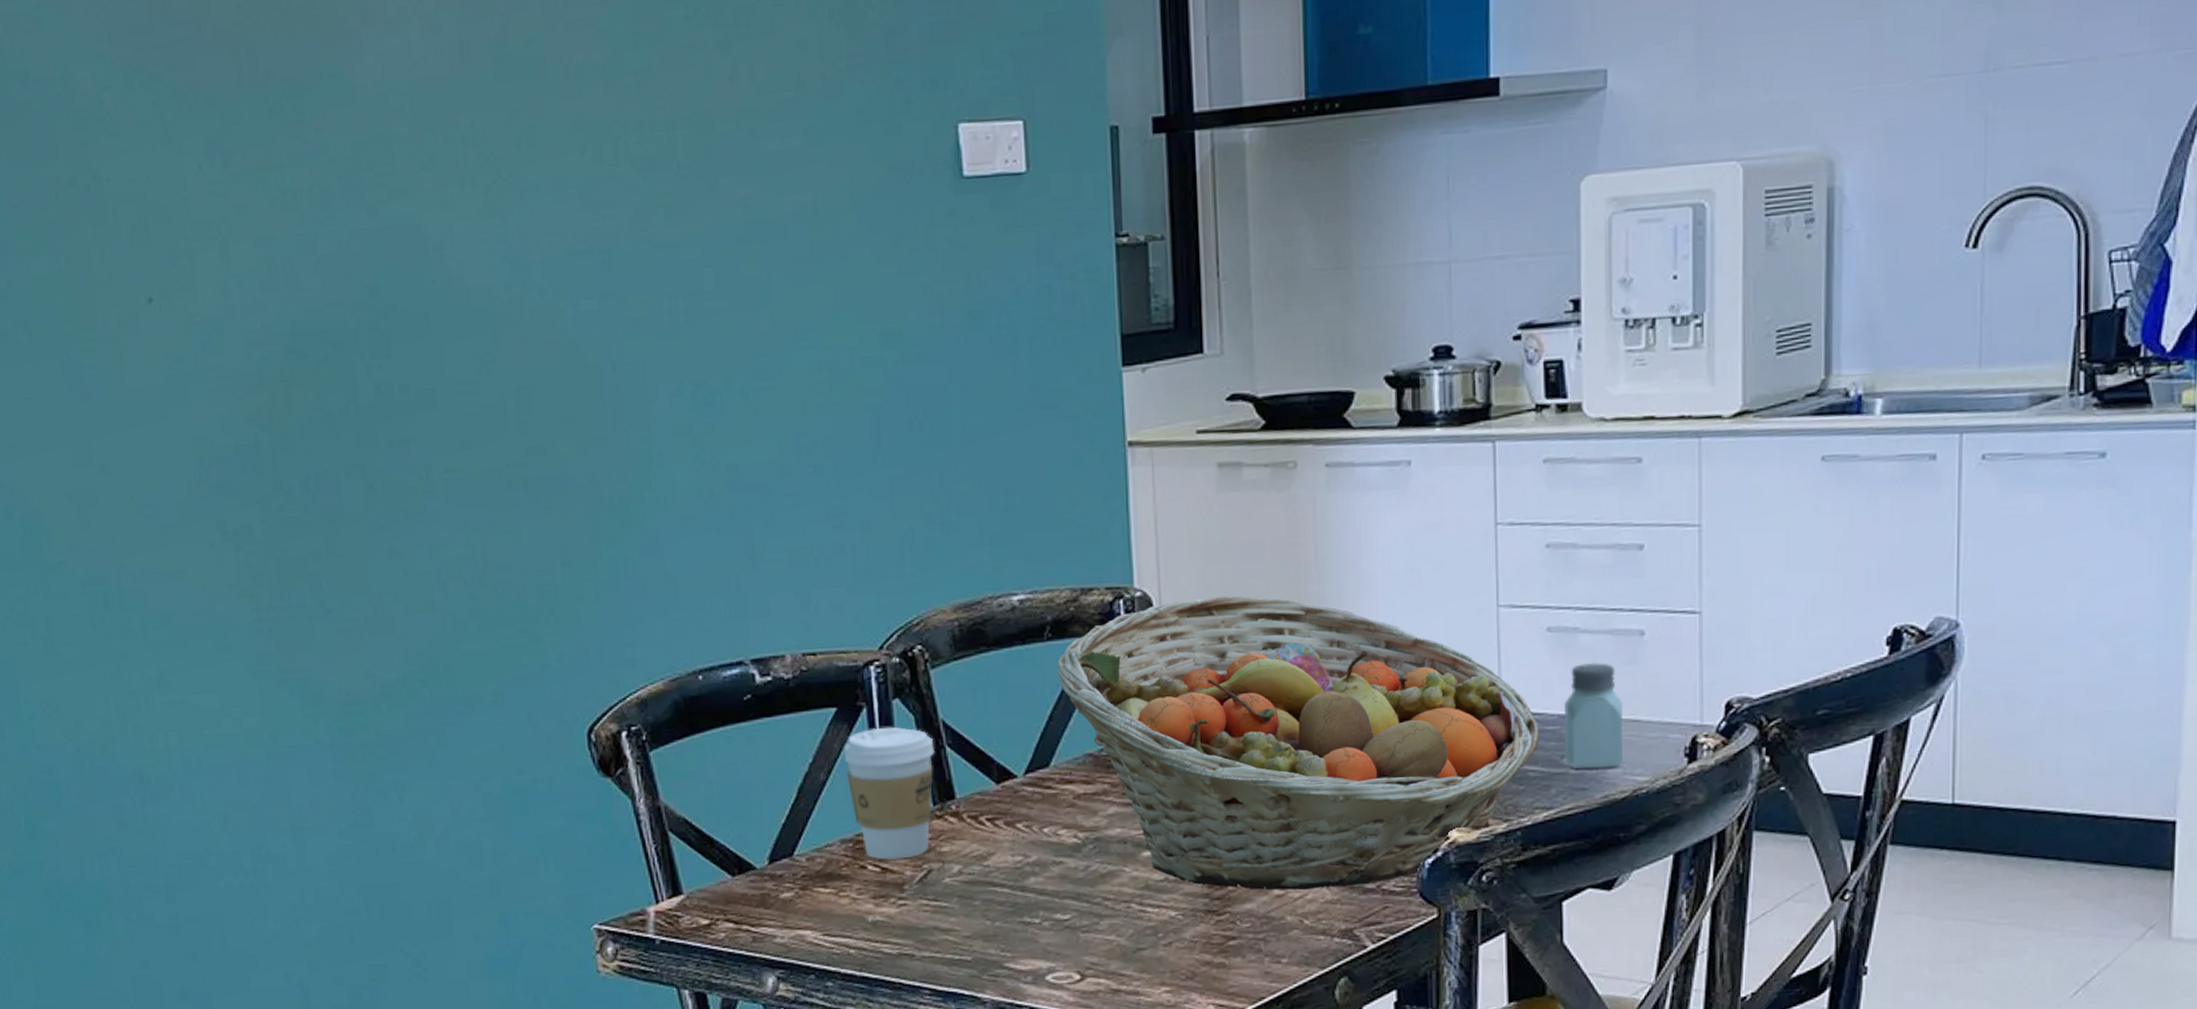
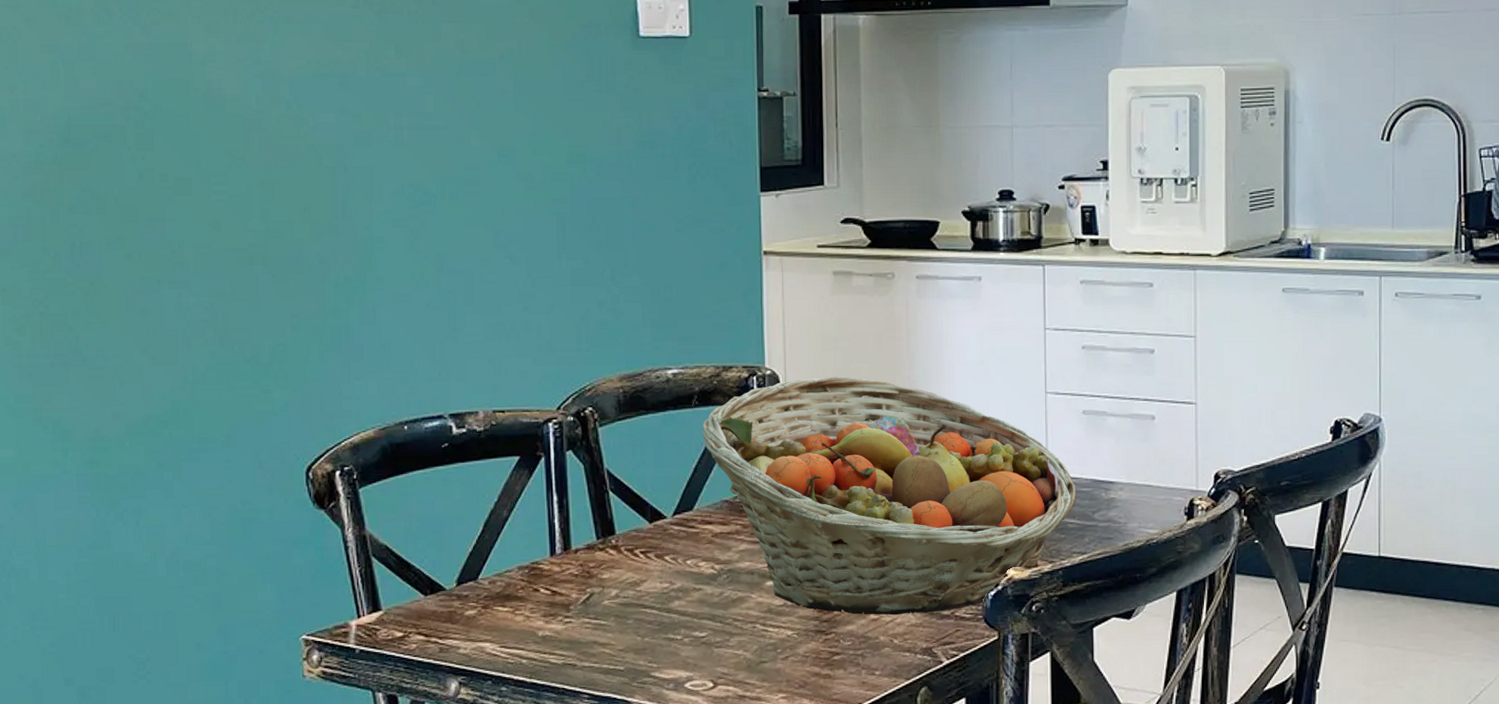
coffee cup: present [844,726,935,860] -> none [524,473,600,584]
saltshaker: present [1563,662,1624,768] -> none [1094,439,1140,522]

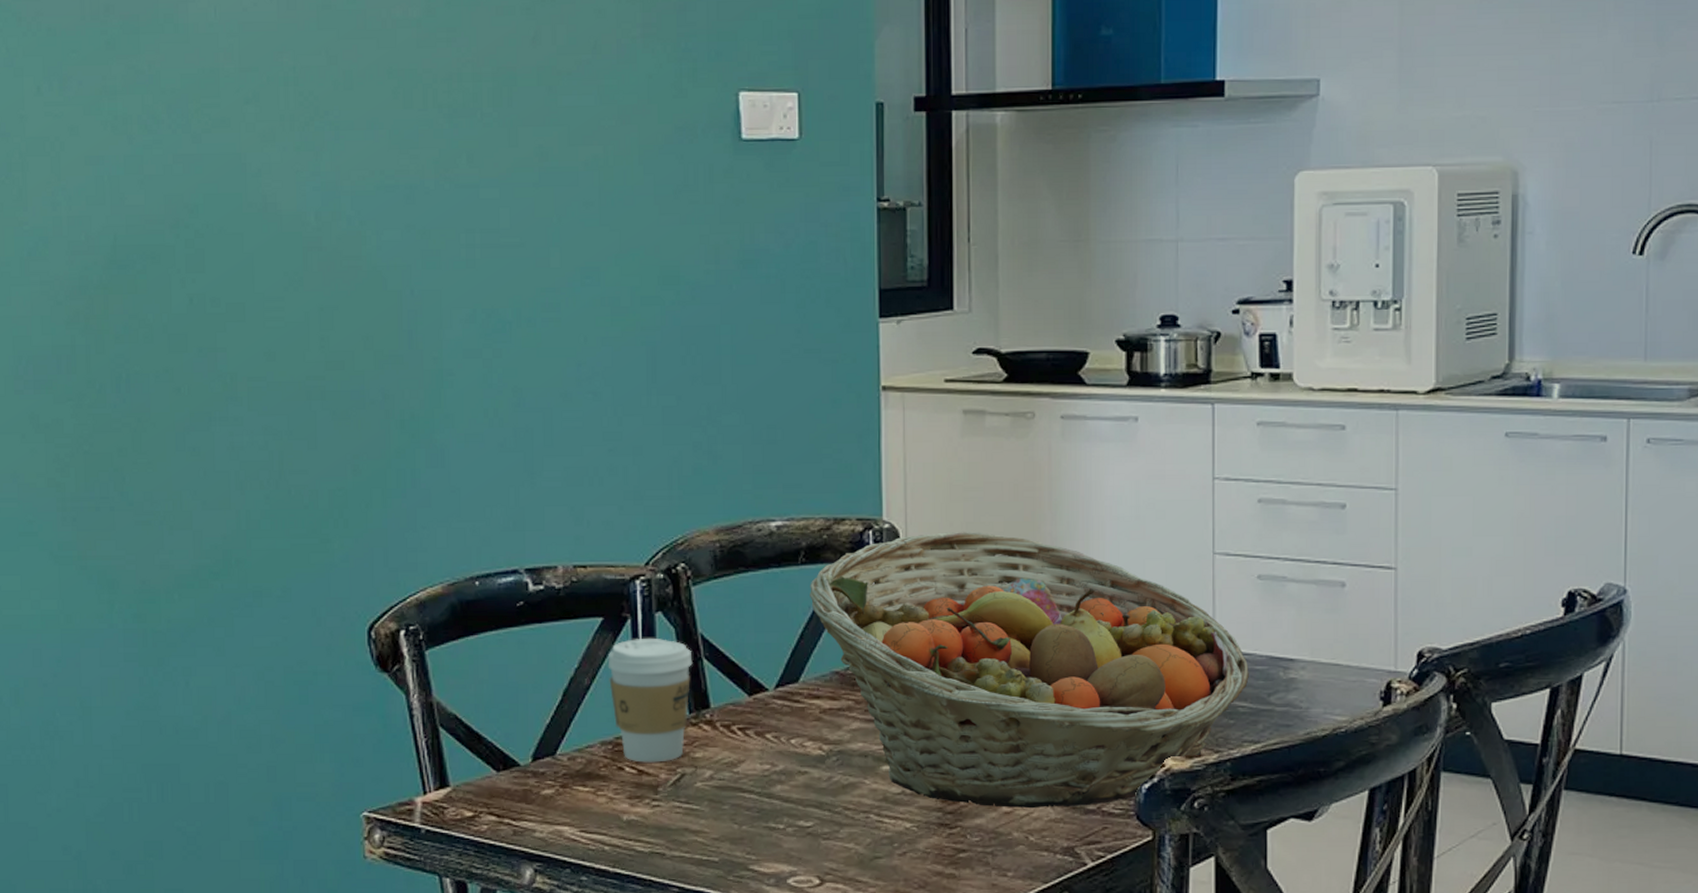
coffee cup: none [524,473,600,584] -> present [607,638,693,763]

